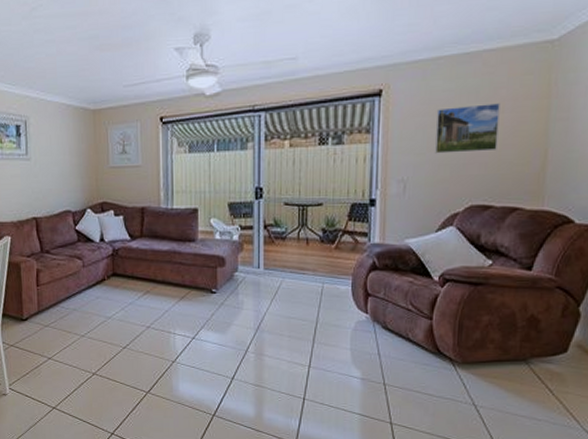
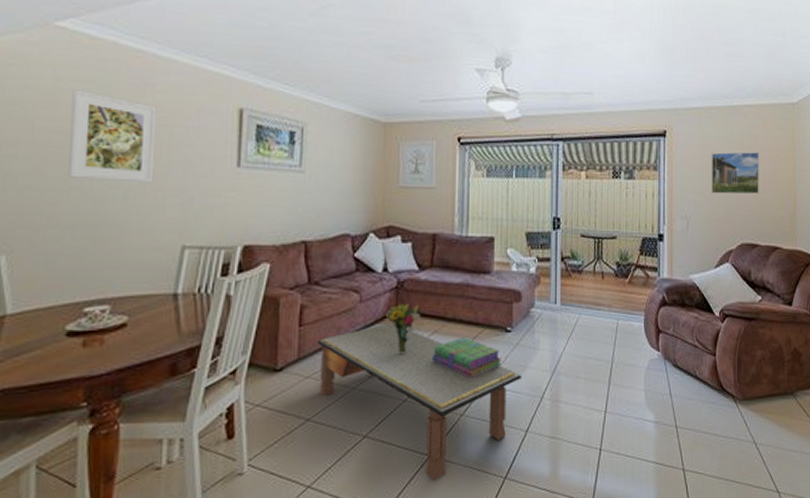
coffee table: none [51,284,226,412] -> present [317,323,521,481]
bouquet: none [104,268,138,311] -> present [385,303,425,355]
stack of books: none [145,296,208,332] -> present [431,336,501,378]

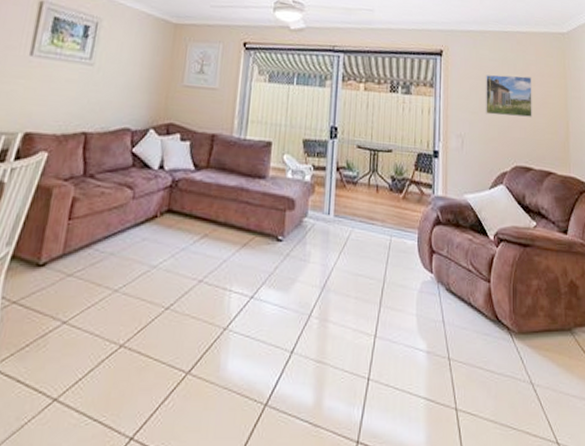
coffee table: present [317,323,521,481] -> none [81,223,290,402]
bouquet: present [385,303,425,355] -> none [156,202,195,258]
stack of books: present [431,336,501,378] -> none [199,243,271,289]

